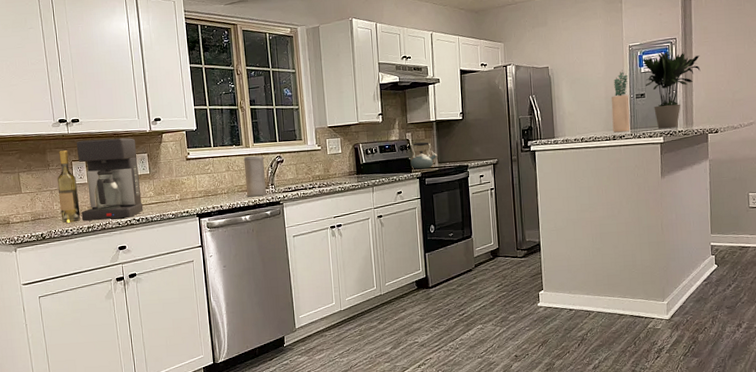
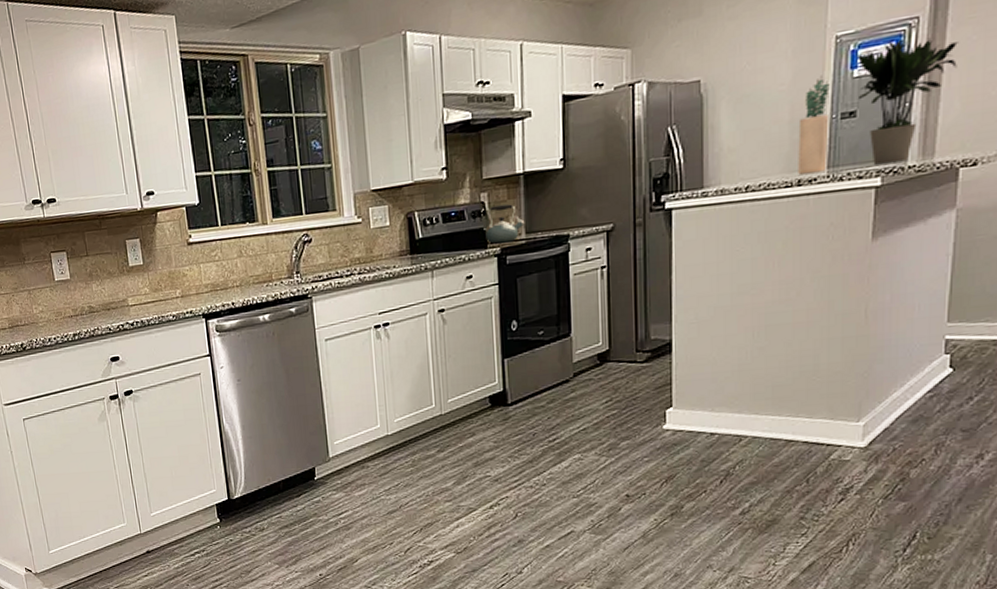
bottle: present [57,150,81,223] -> none [34,239,65,330]
coffee maker: present [76,137,144,222] -> none [54,219,138,328]
canister: present [243,155,267,197] -> none [260,234,291,291]

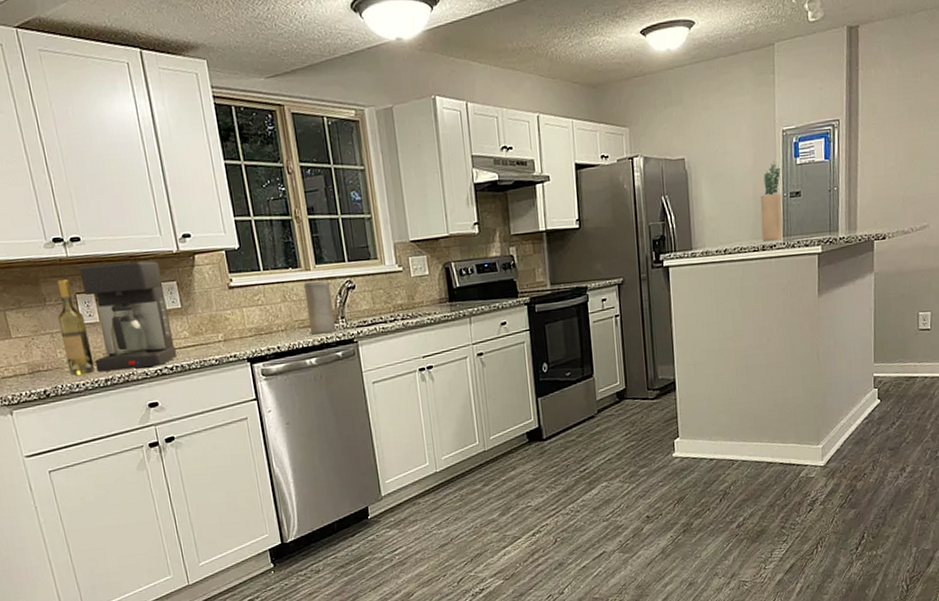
bottle: none [34,239,65,330] -> present [57,279,95,376]
coffee maker: none [54,219,138,328] -> present [79,261,178,373]
canister: none [260,234,291,291] -> present [303,280,337,335]
kettle: present [485,204,525,244] -> none [515,258,550,294]
potted plant: present [858,37,960,165] -> none [799,136,868,236]

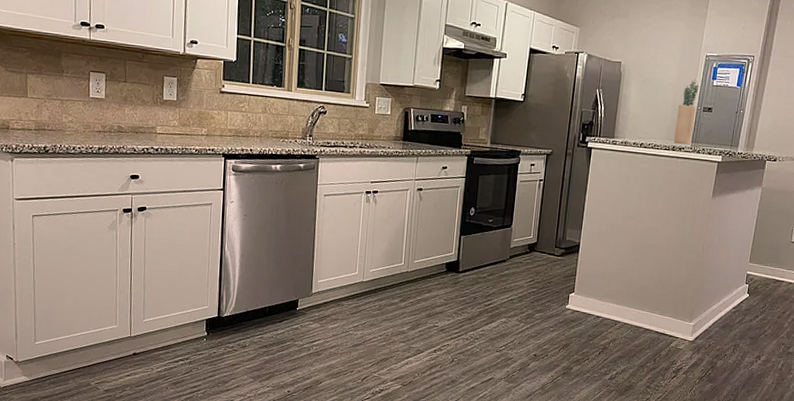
bottle: present [57,279,95,376] -> none [69,57,93,140]
coffee maker: present [79,261,178,373] -> none [93,50,166,146]
canister: present [303,280,337,335] -> none [280,100,306,147]

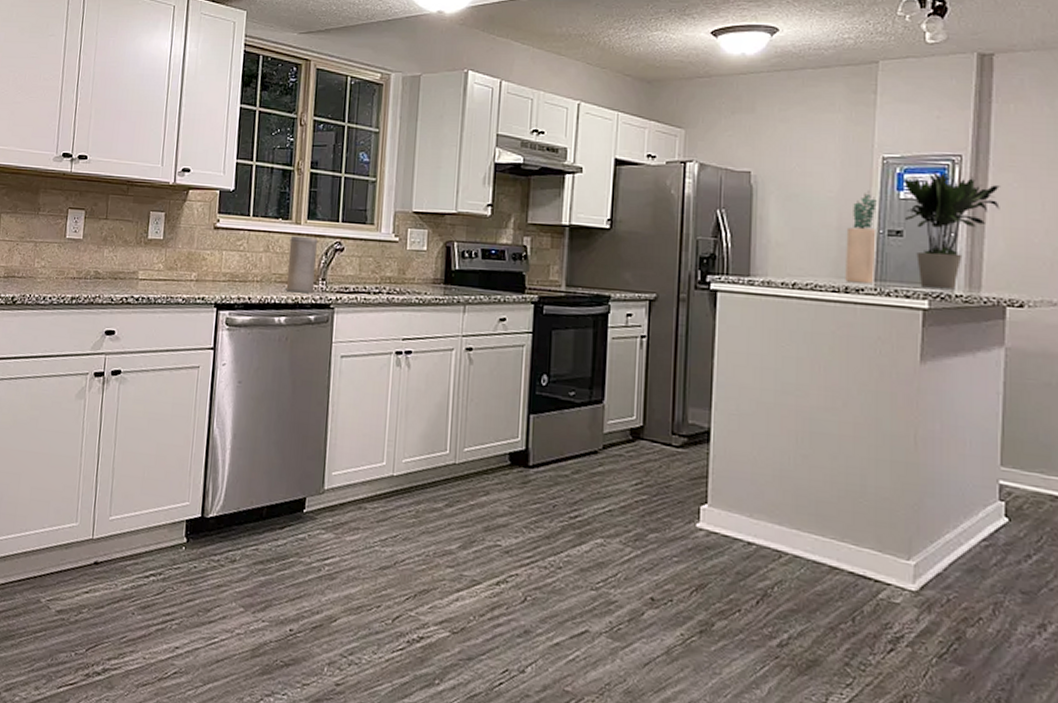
canister: none [280,100,306,147] -> present [285,235,319,294]
potted plant: none [715,67,775,149] -> present [904,172,1002,290]

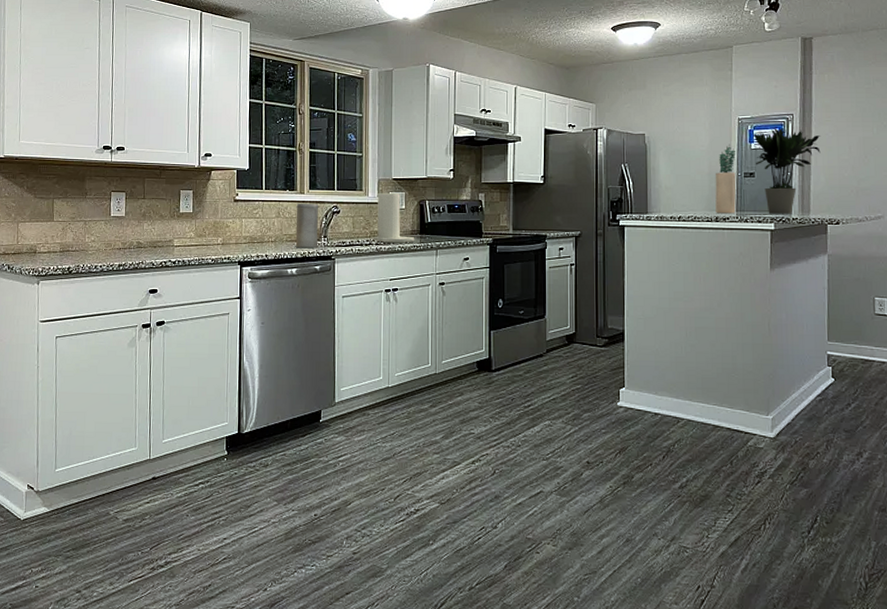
paper towel: none [384,229,438,294] -> present [374,193,415,243]

